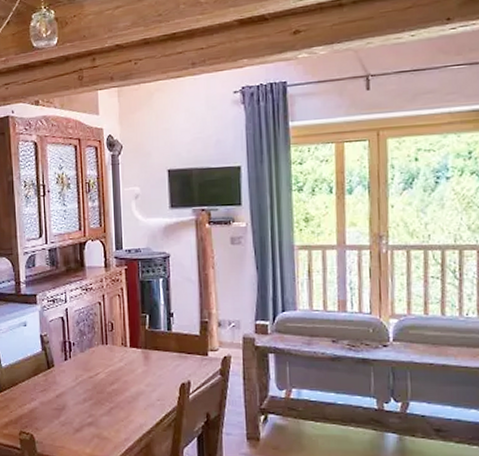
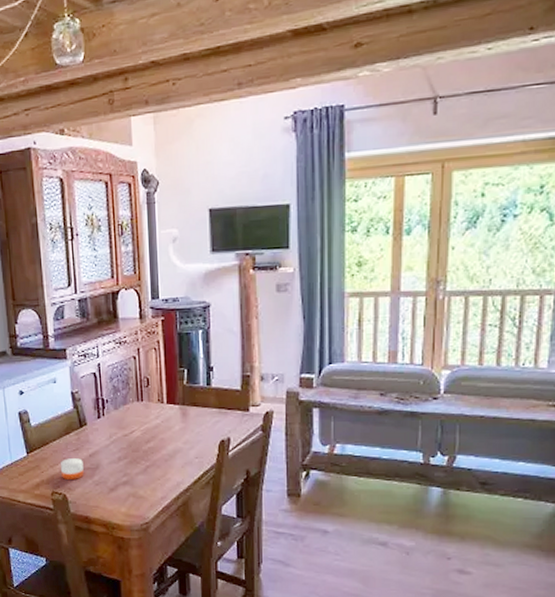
candle: none [28,399,51,420] -> present [60,458,84,479]

